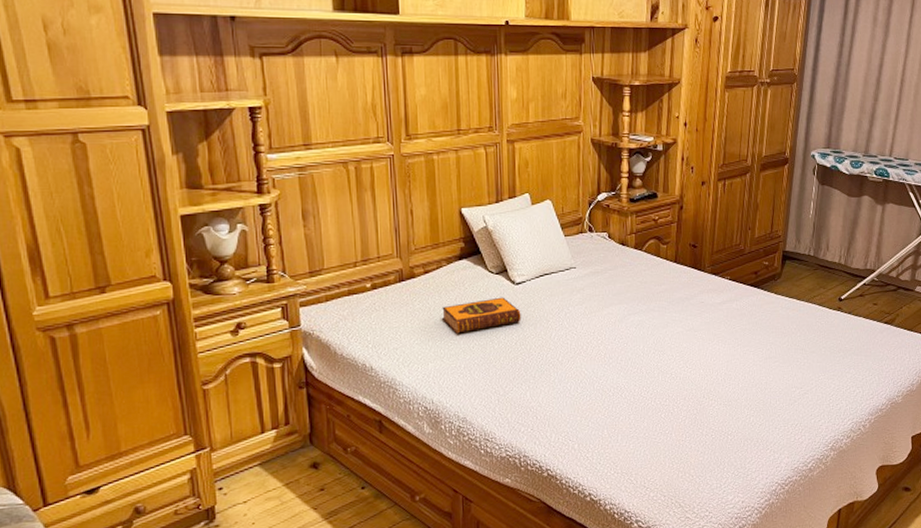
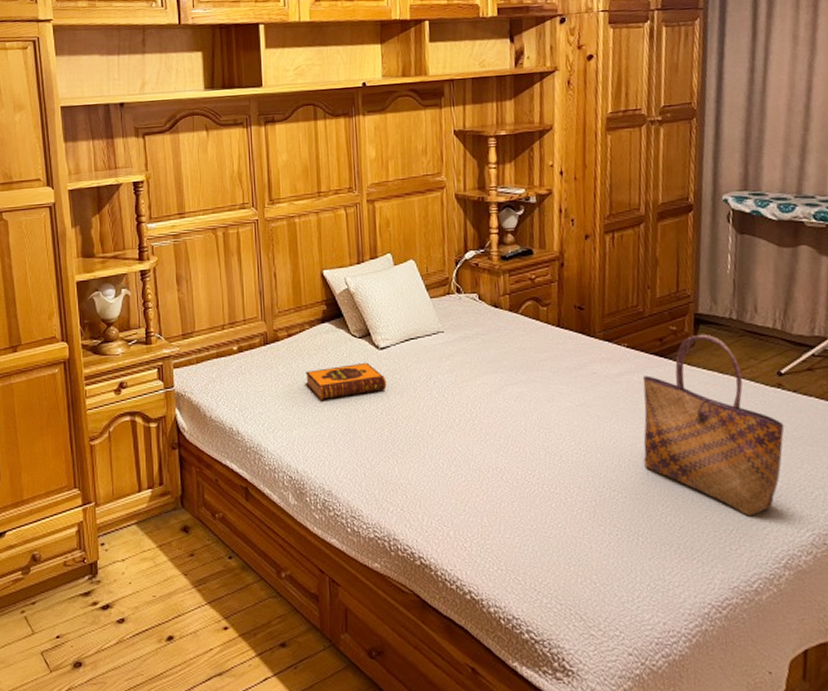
tote bag: none [736,268,840,413] -> present [642,334,785,516]

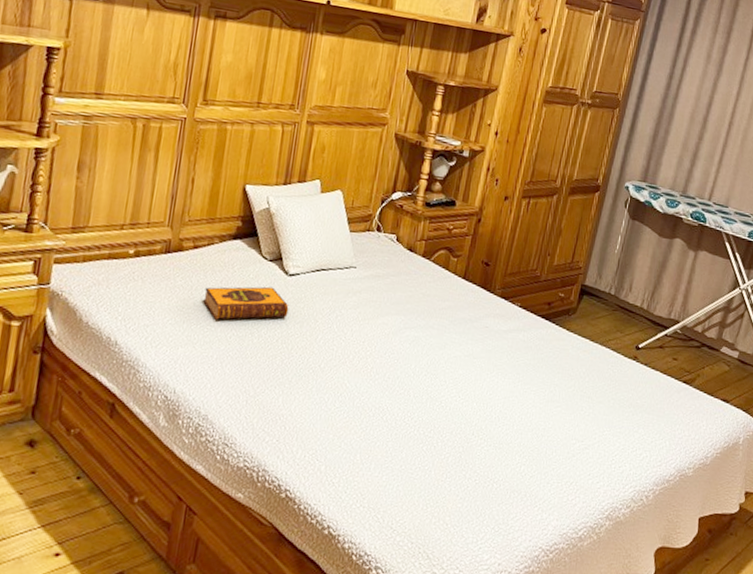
tote bag: present [642,334,785,516] -> none [512,303,632,471]

